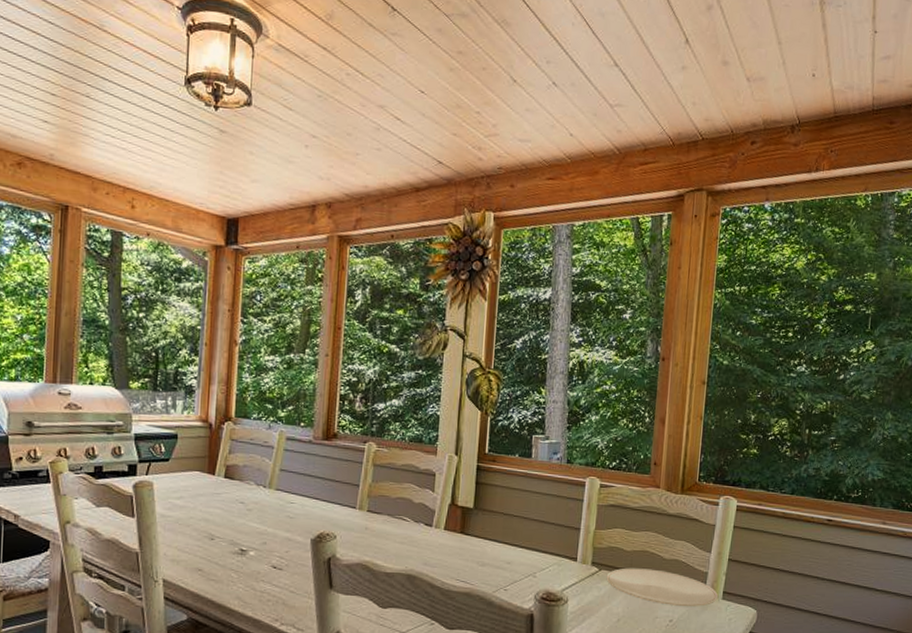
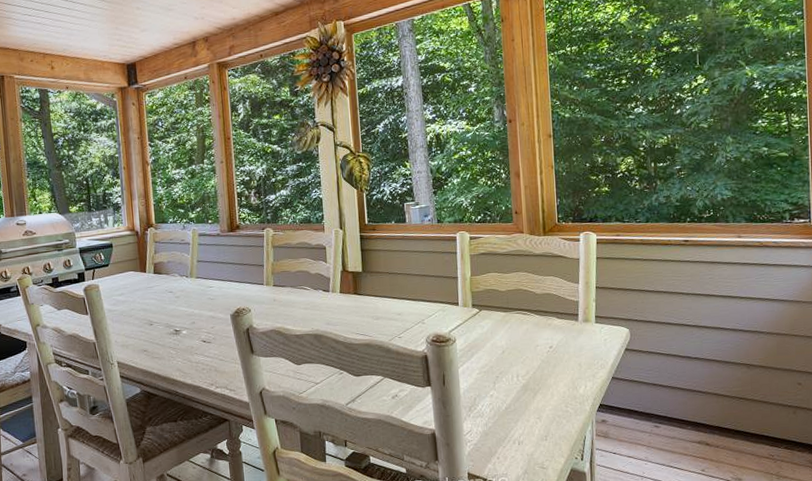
plate: present [606,568,719,607] -> none [487,304,592,334]

